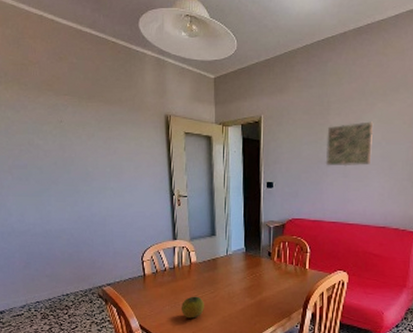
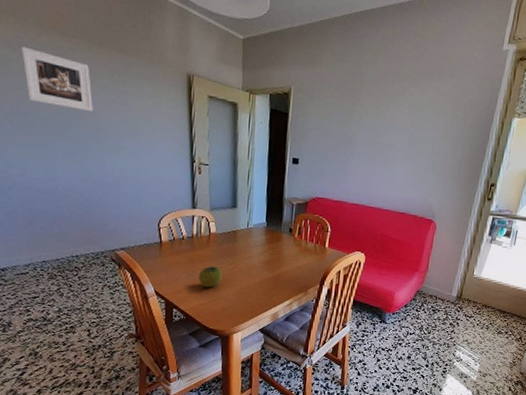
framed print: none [23,108,82,158] -> present [21,46,93,111]
wall art: present [325,121,374,167] -> none [353,105,404,151]

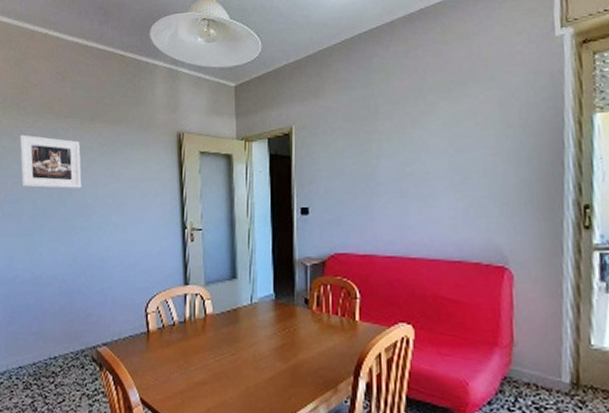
fruit: present [199,266,222,288] -> none [193,359,222,390]

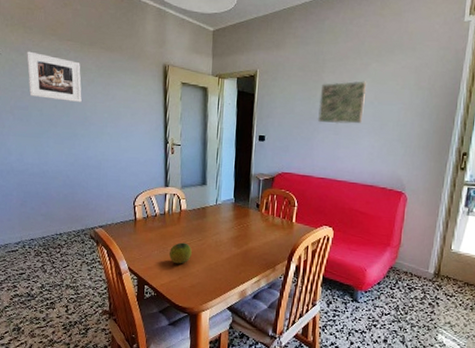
fruit: none [193,359,222,390] -> present [169,242,192,264]
wall art: none [375,125,437,184] -> present [317,81,367,124]

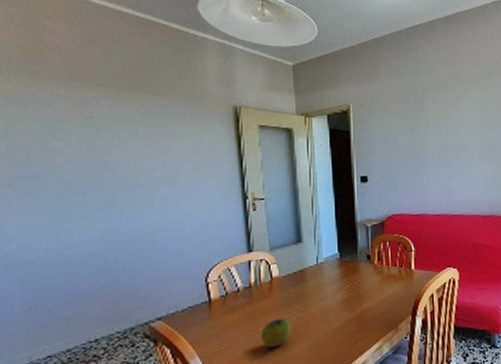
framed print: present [27,51,82,102] -> none [33,102,121,161]
wall art: present [317,81,367,124] -> none [423,108,471,155]

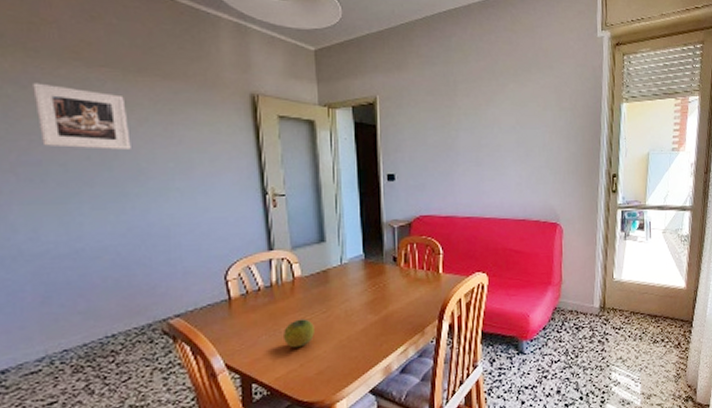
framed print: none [33,102,121,161] -> present [33,82,131,150]

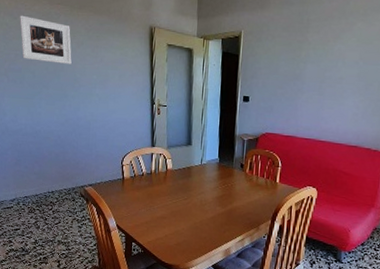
fruit: present [284,319,314,348] -> none [156,201,178,223]

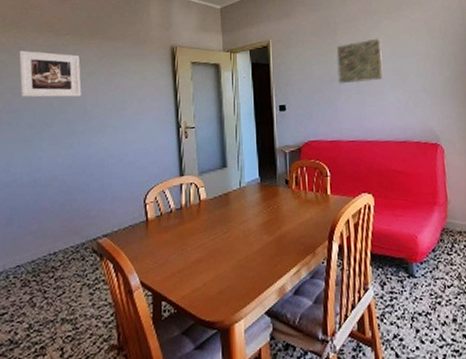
wall art: none [301,41,352,85] -> present [336,38,383,84]

